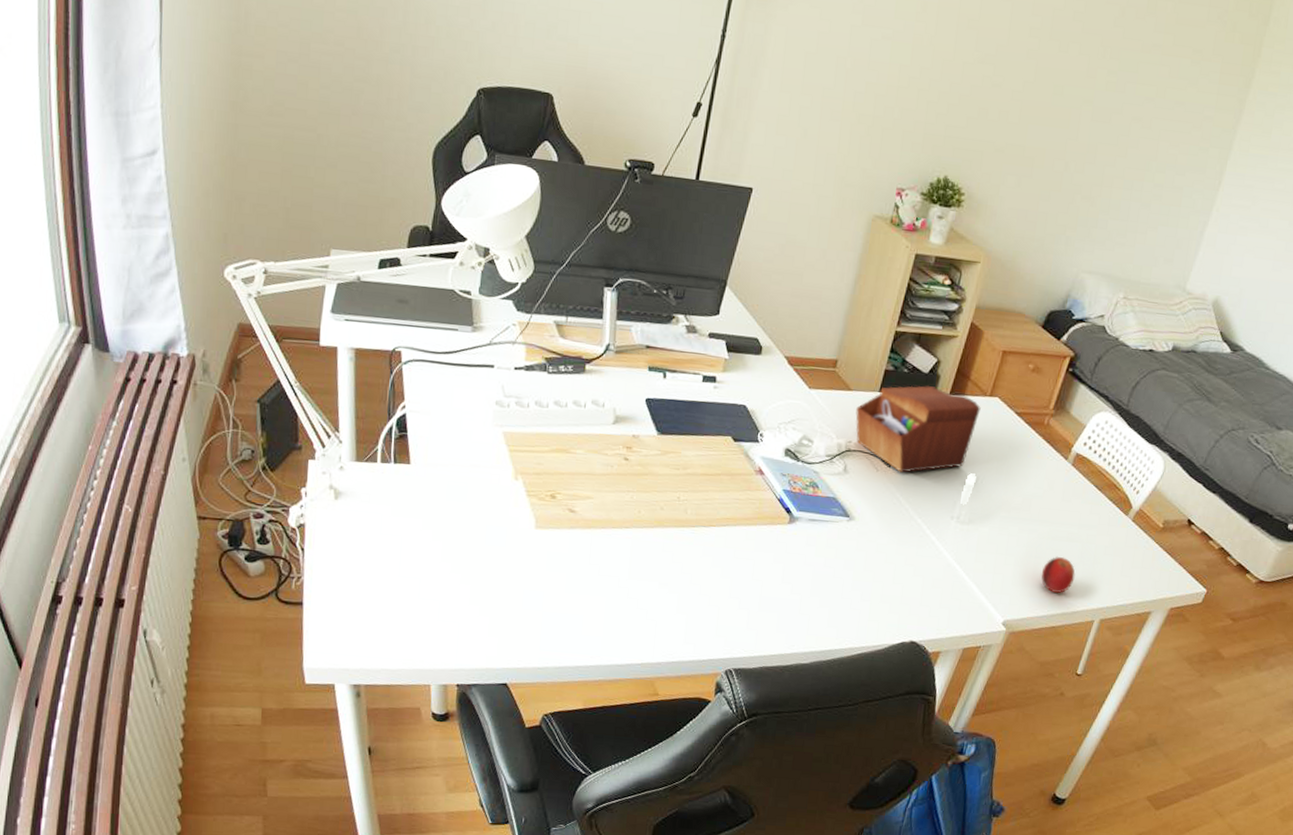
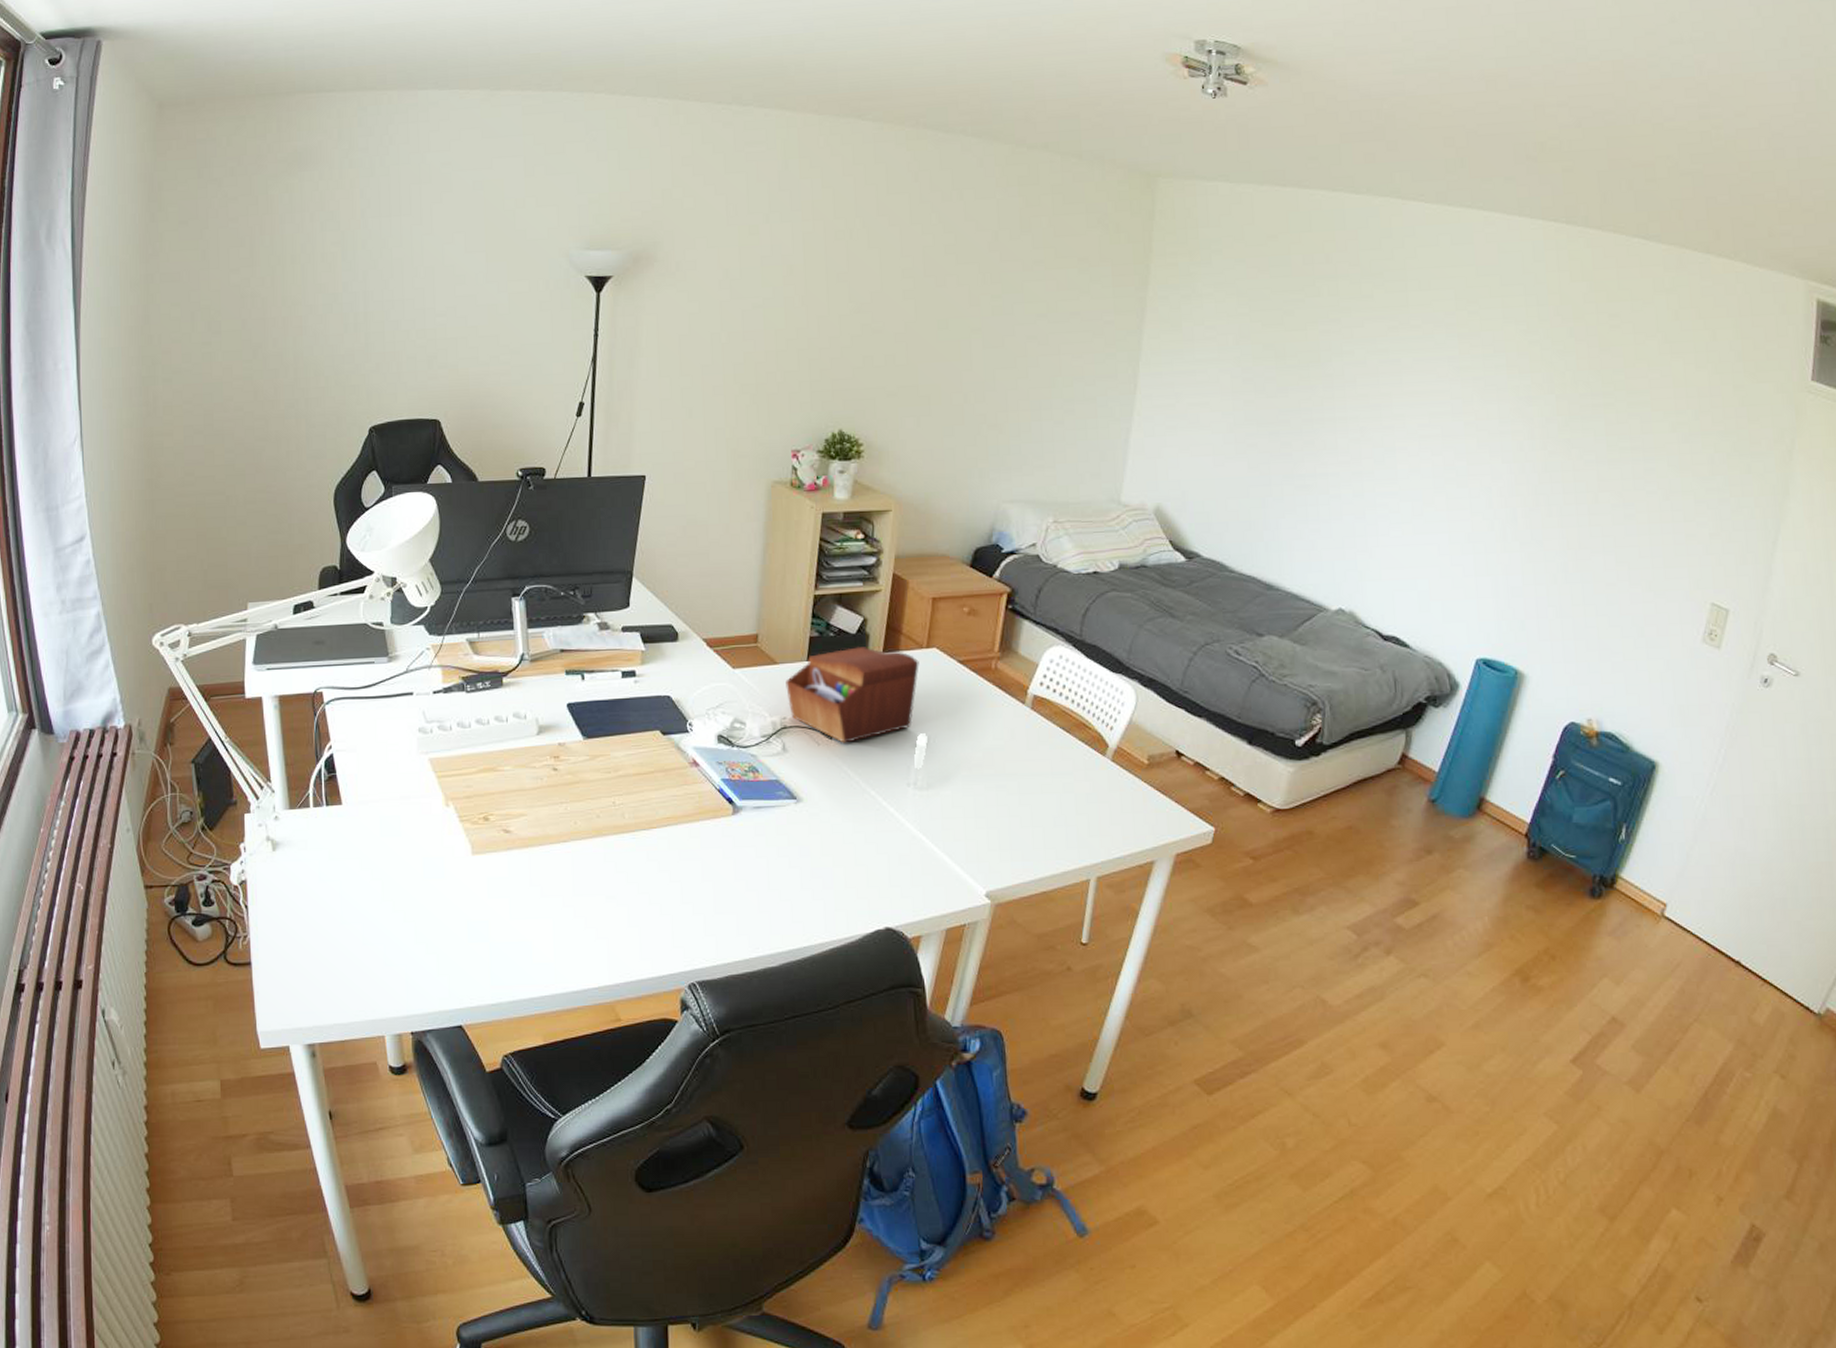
fruit: present [1041,556,1076,594] -> none [1019,811,1059,854]

